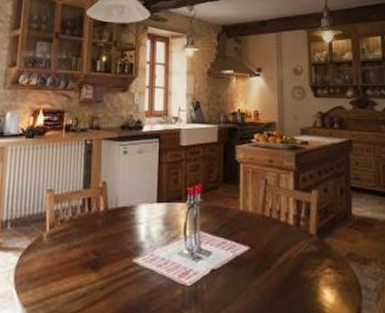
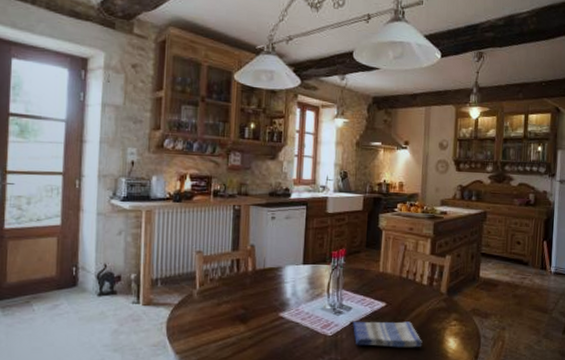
dish towel: none [213,268,294,301] -> present [352,321,422,348]

